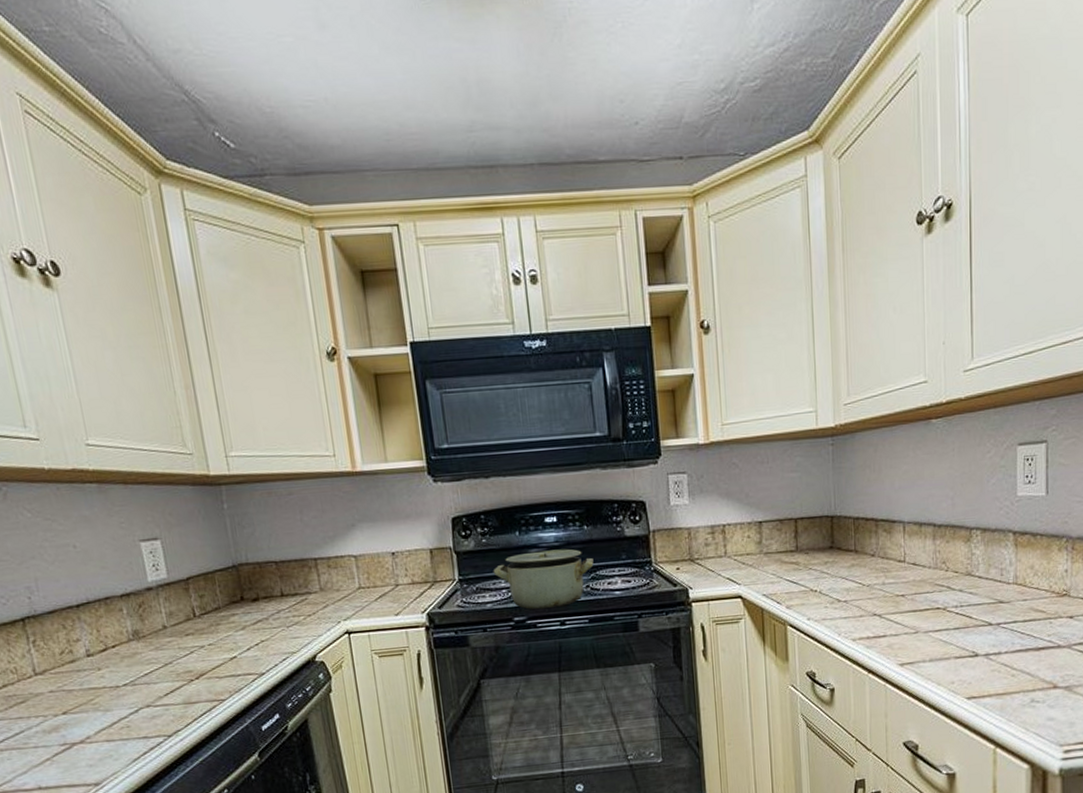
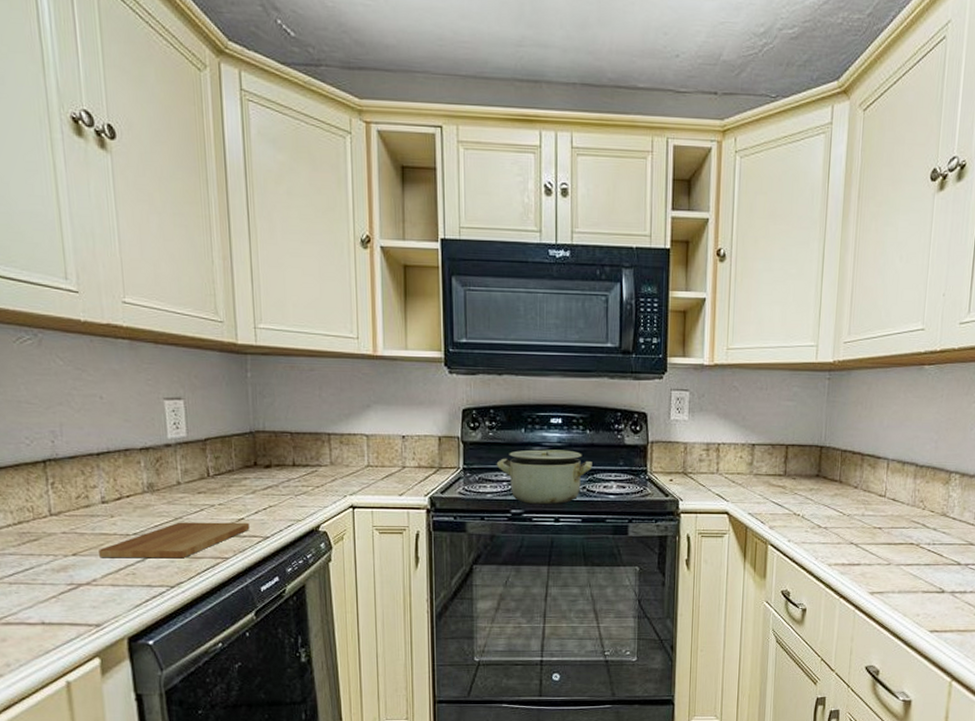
cutting board: none [89,660,244,713] -> present [99,522,250,559]

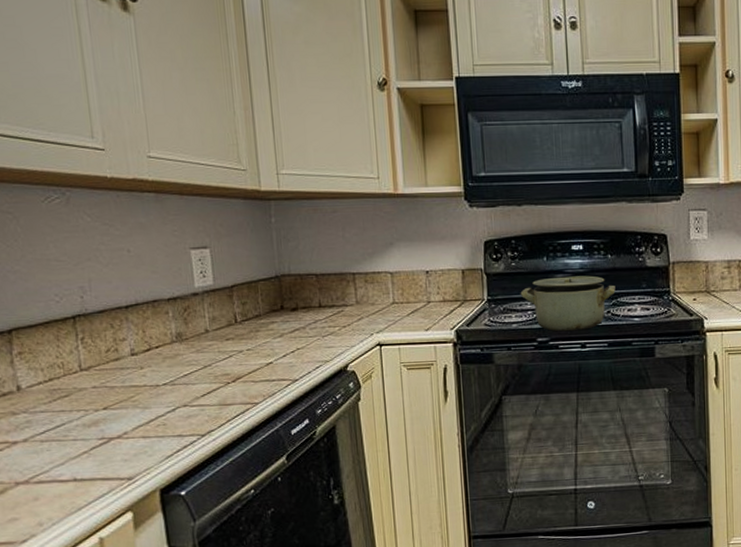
cutting board: present [99,522,250,559] -> none [129,366,279,410]

